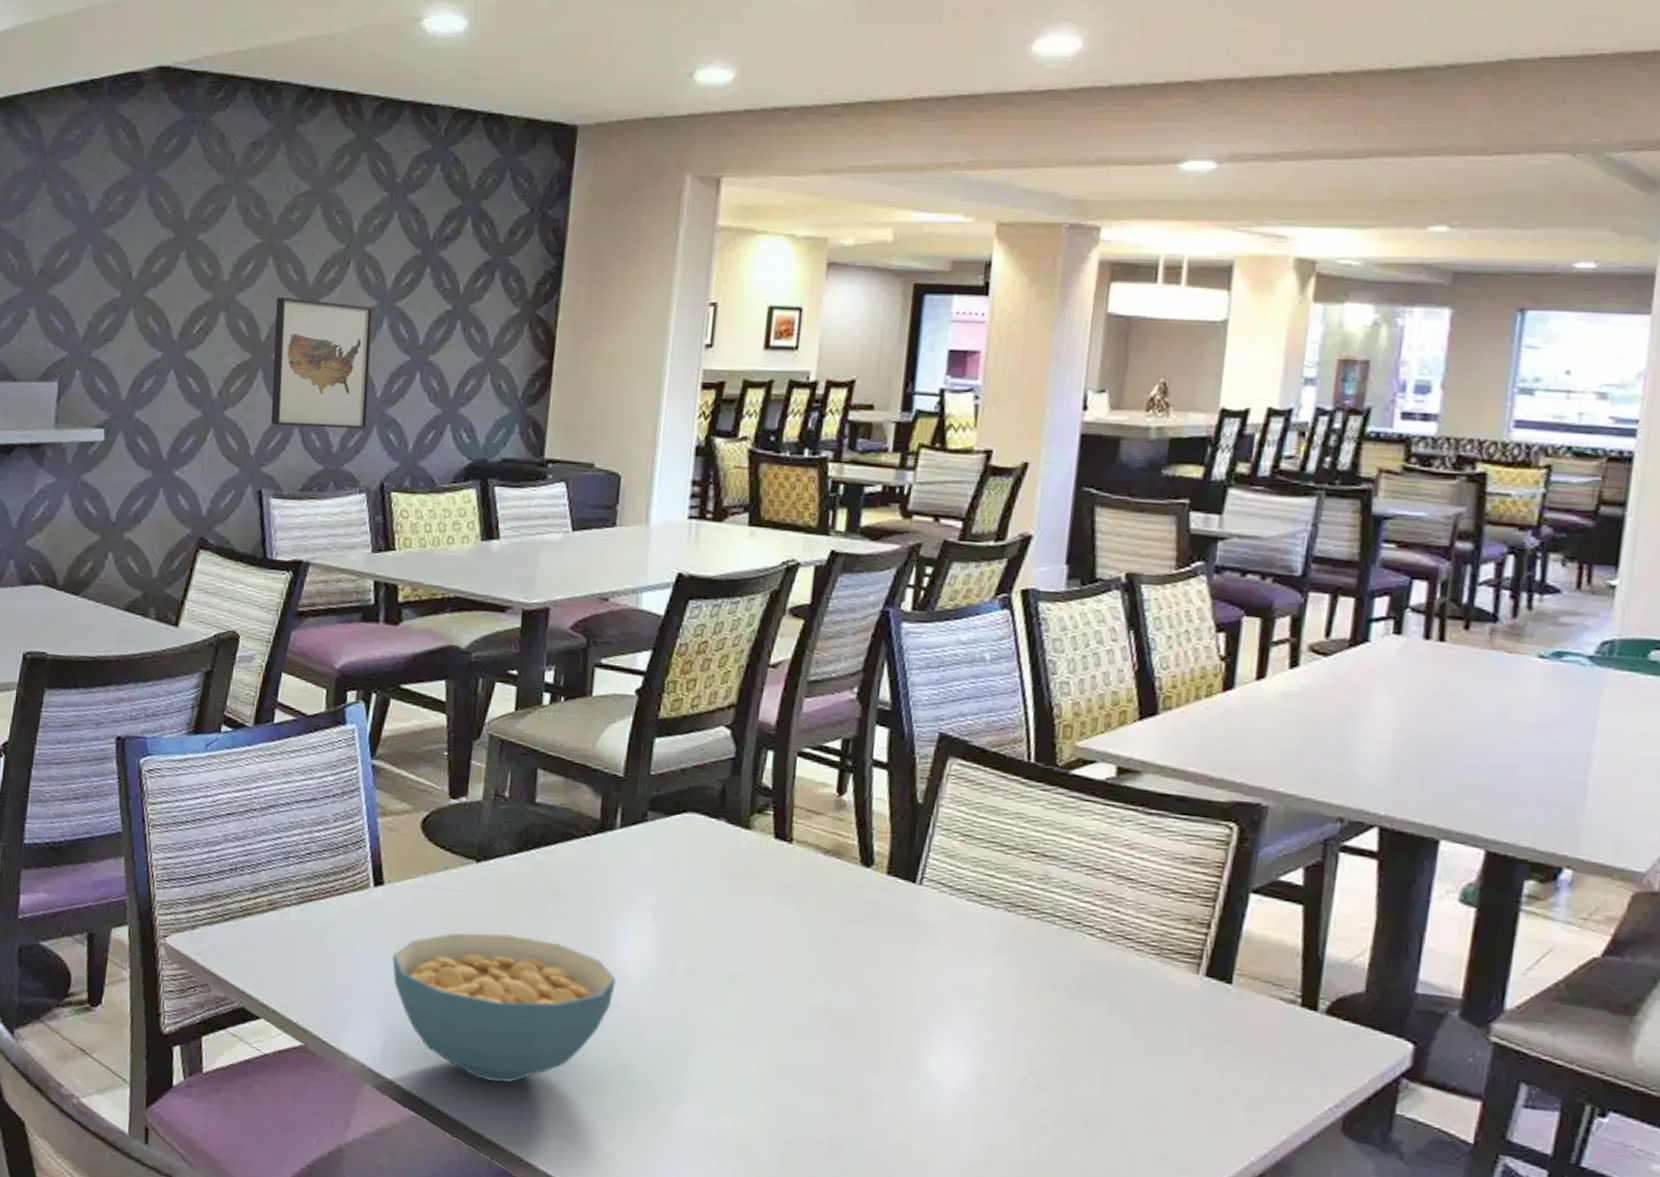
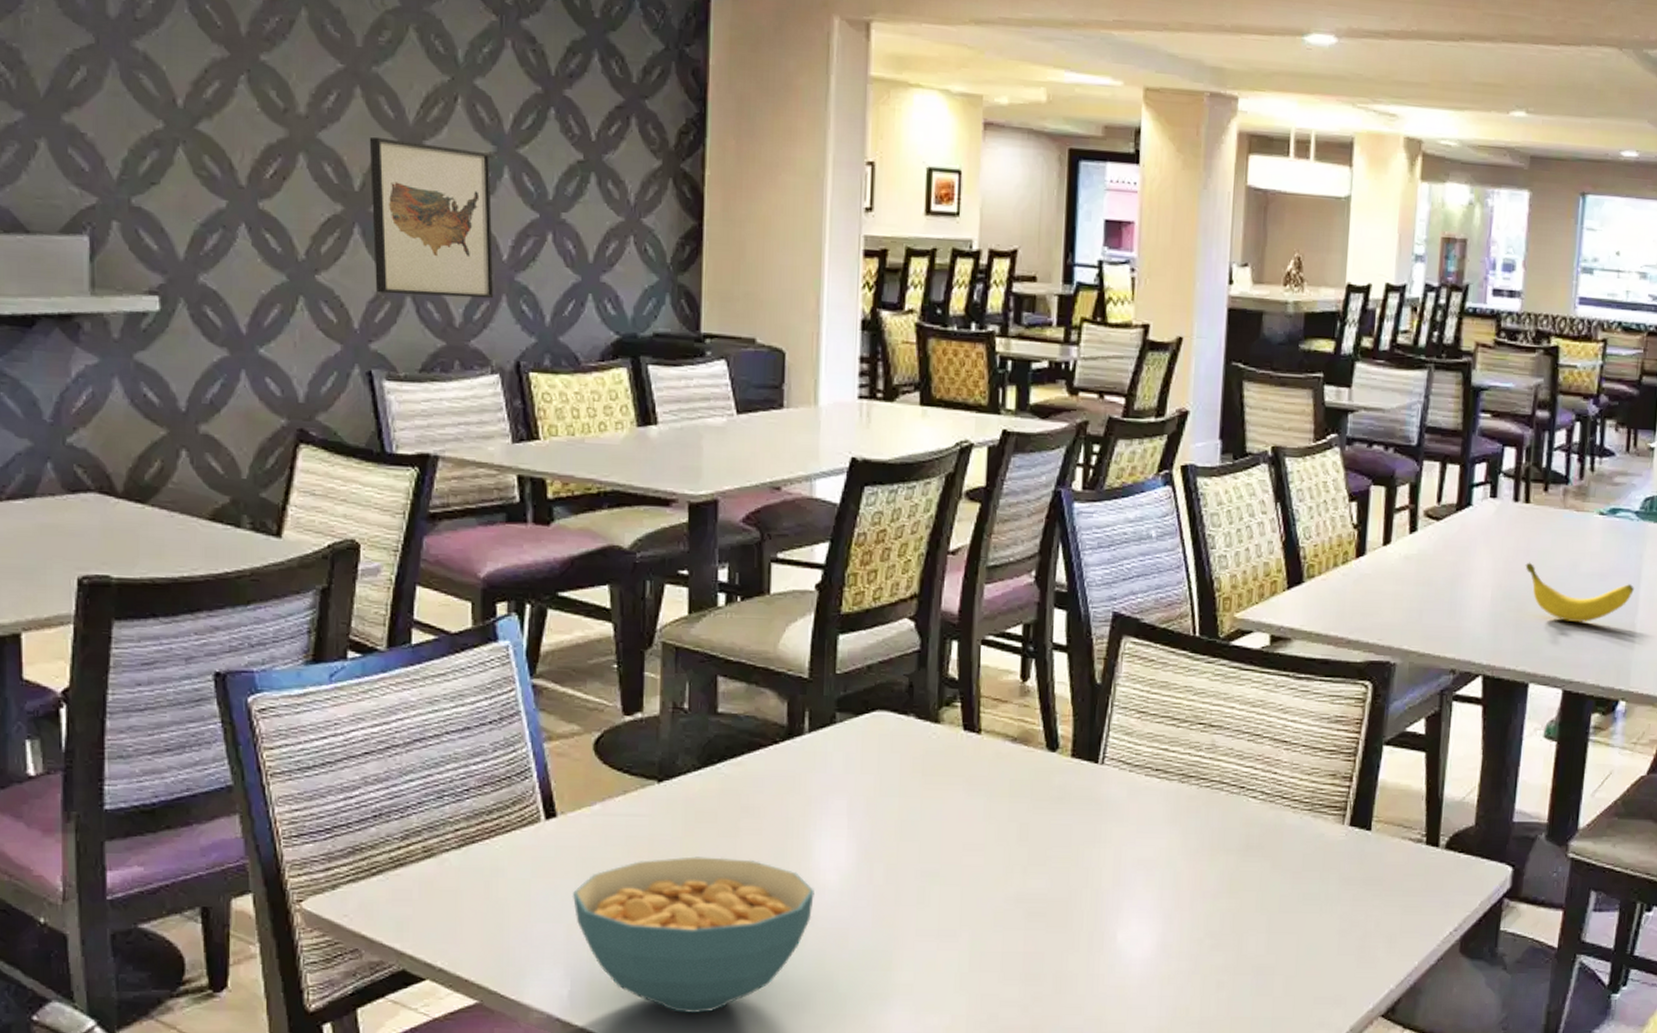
banana: none [1437,706,1586,777] -> present [1525,562,1634,622]

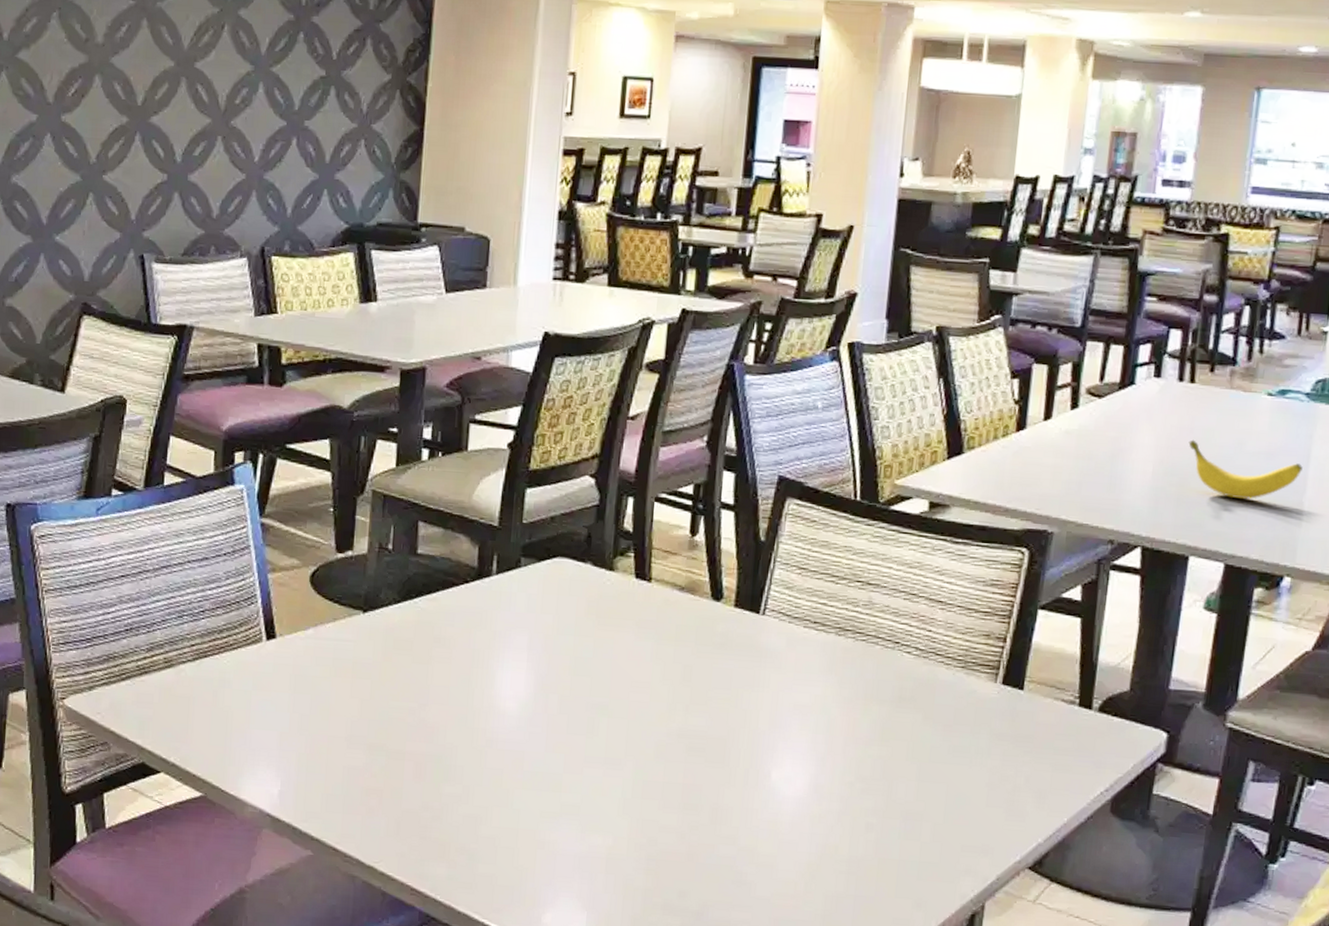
wall art: present [369,136,494,299] -> none [150,60,249,194]
cereal bowl: present [572,856,814,1013] -> none [285,679,495,818]

